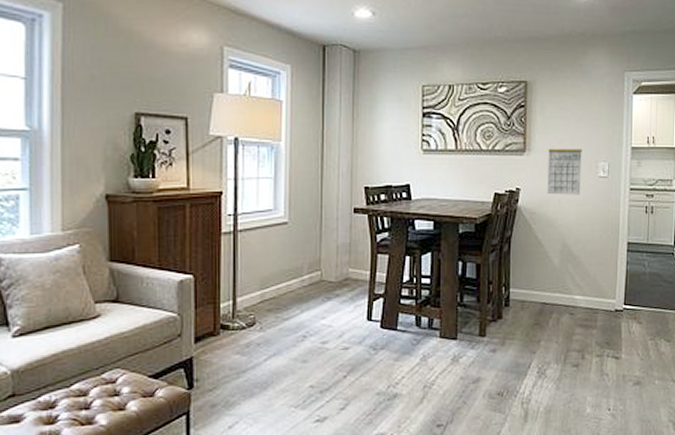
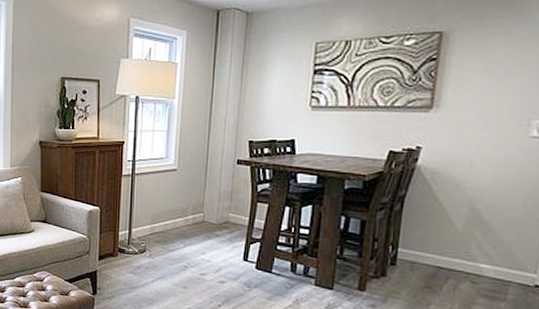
calendar: present [547,148,582,195] -> none [456,105,510,156]

